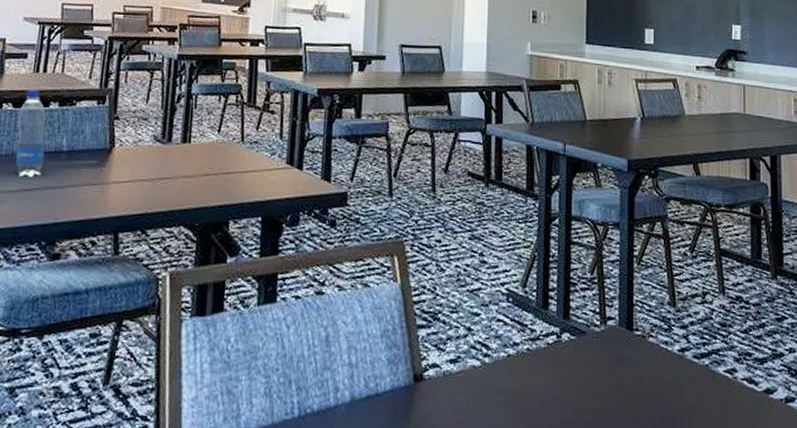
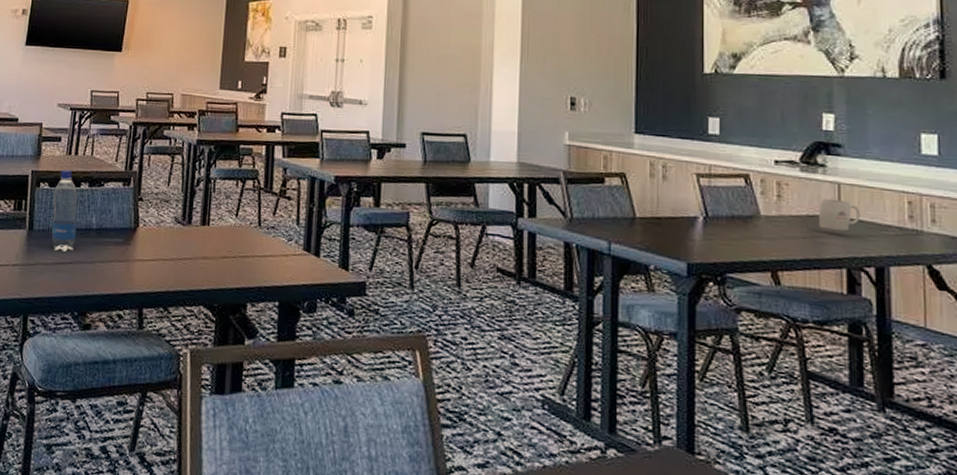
mug: none [728,98,760,127] -> present [818,198,860,232]

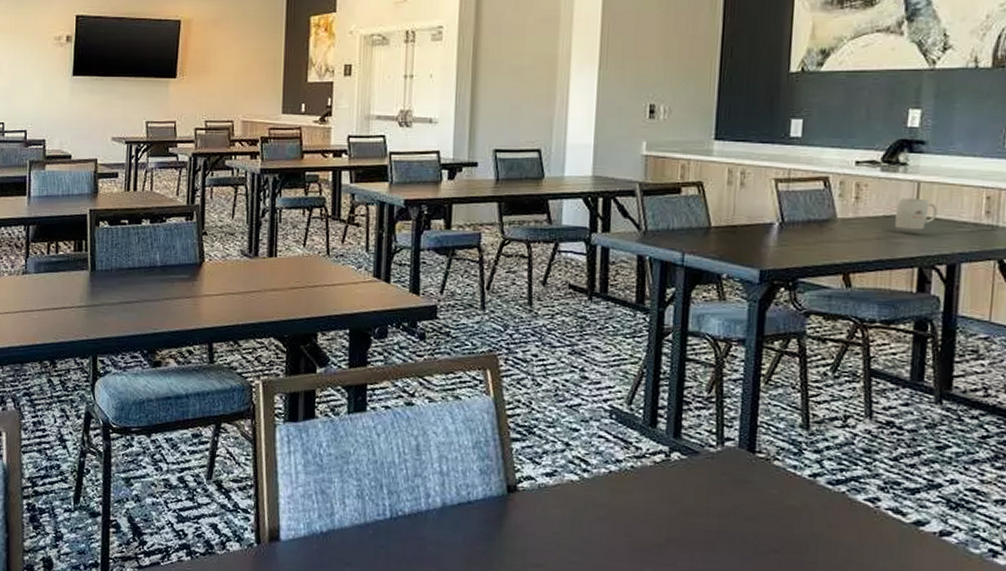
bottle: present [51,169,78,252] -> none [114,207,141,290]

